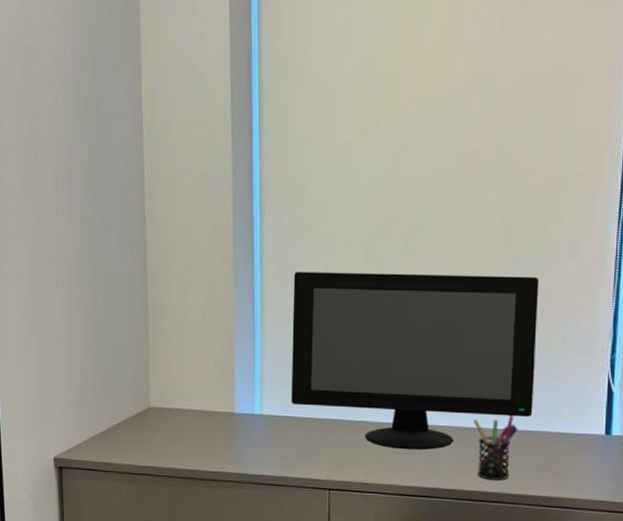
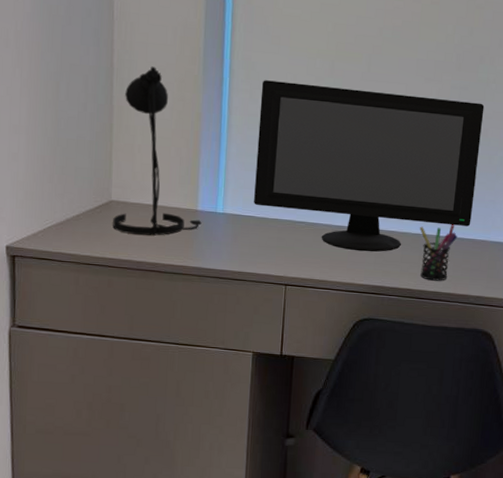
desk lamp: none [152,268,239,442] -> present [113,66,202,236]

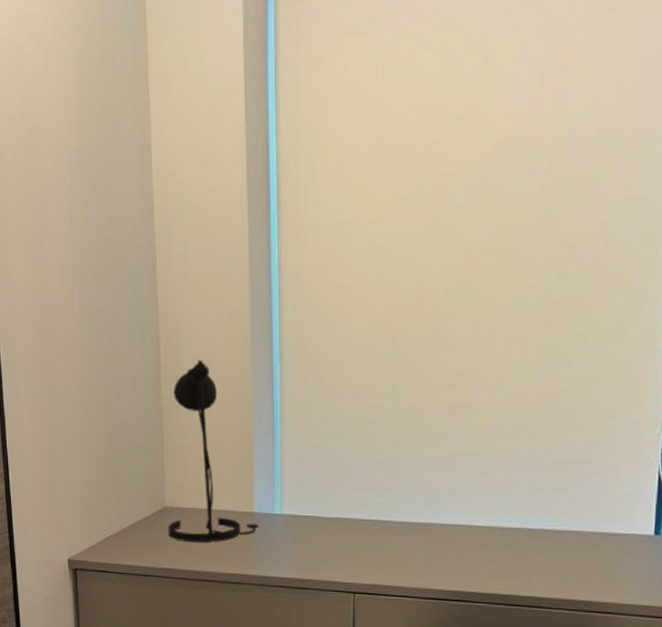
computer monitor: present [254,80,485,252] -> none [314,361,583,552]
pen holder: present [420,224,458,281] -> none [509,514,558,584]

